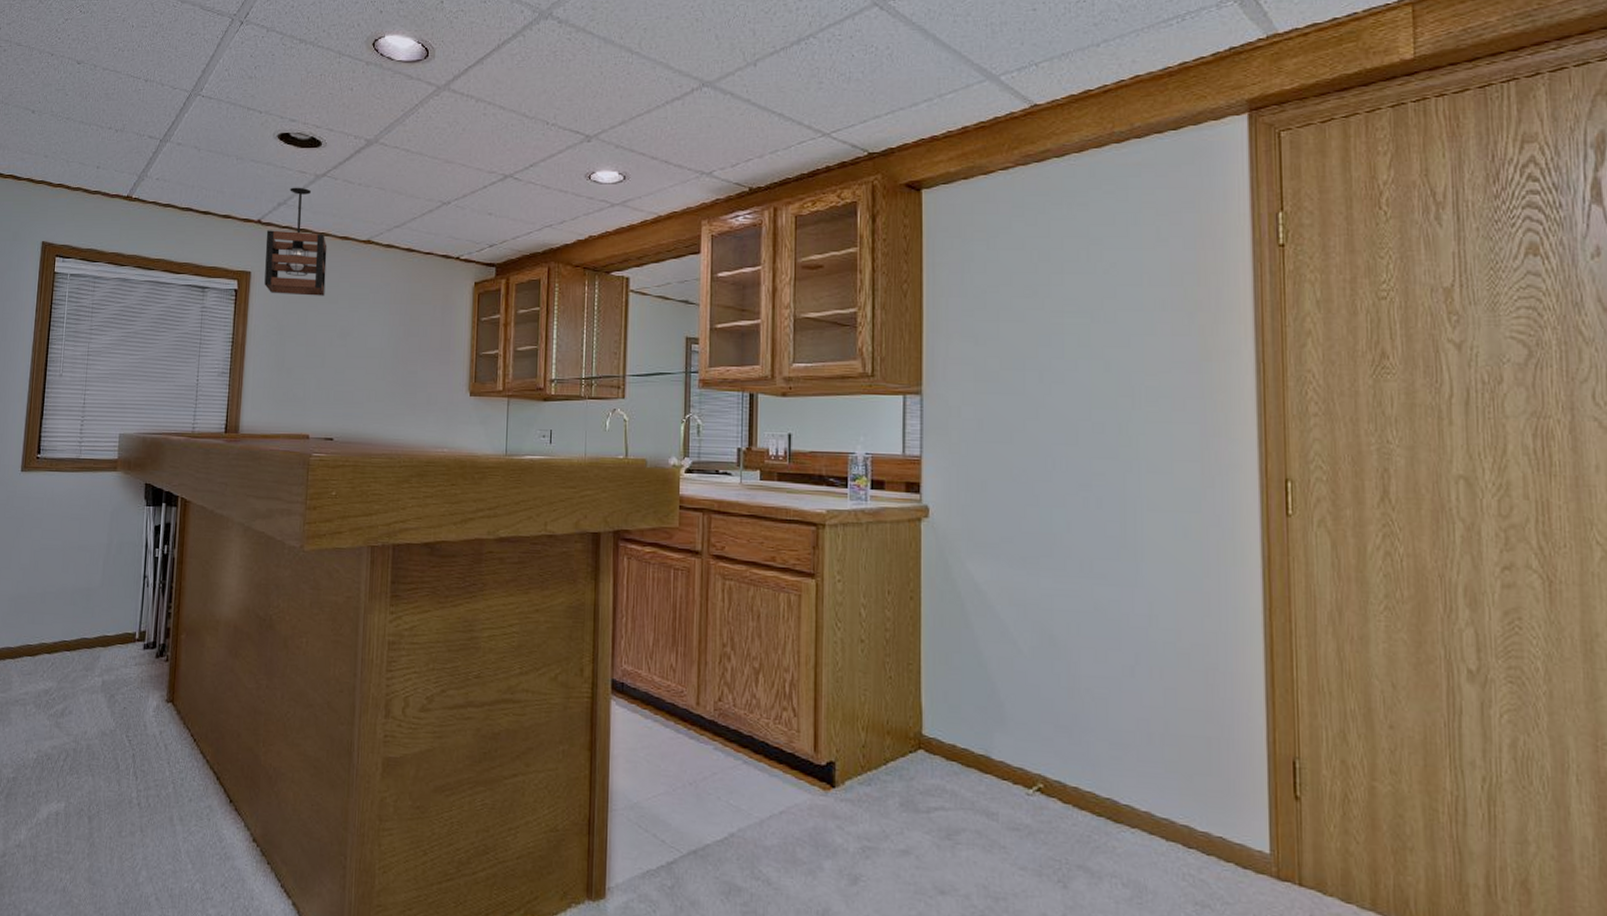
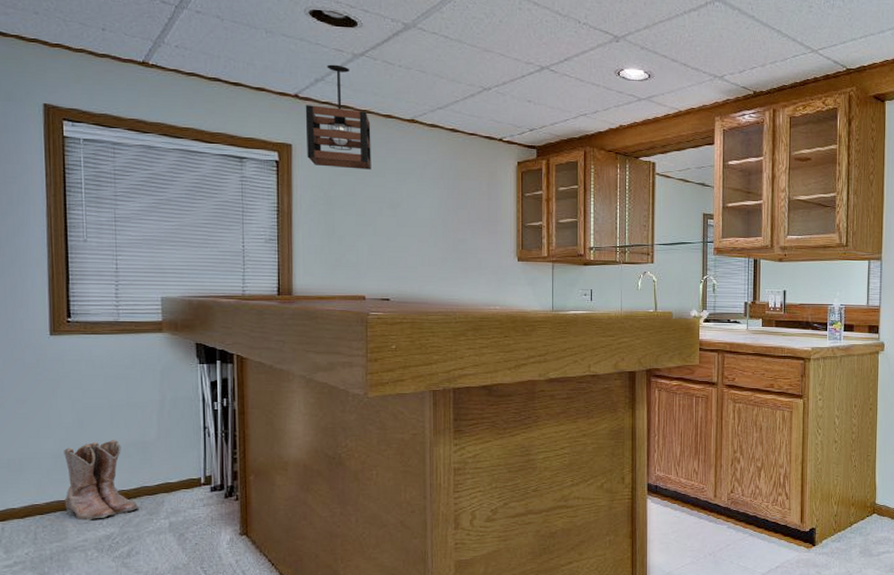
boots: none [13,585,78,672] -> present [64,440,140,521]

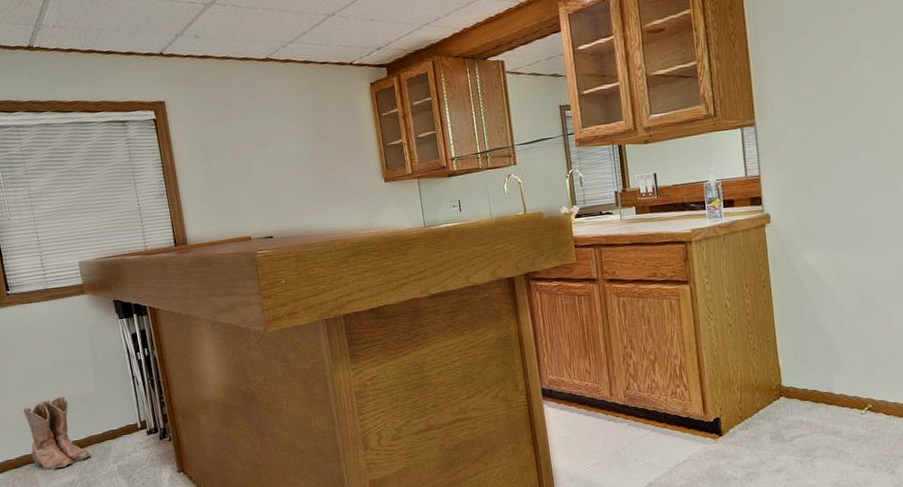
pendant light: present [305,64,371,170] -> none [170,17,238,118]

